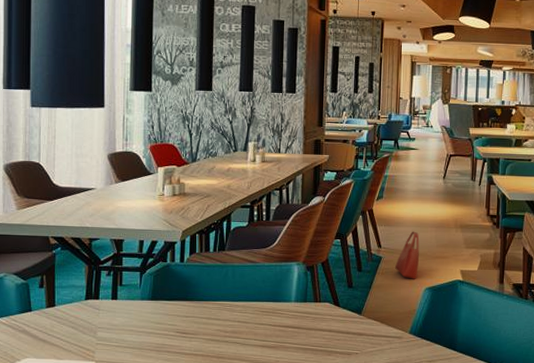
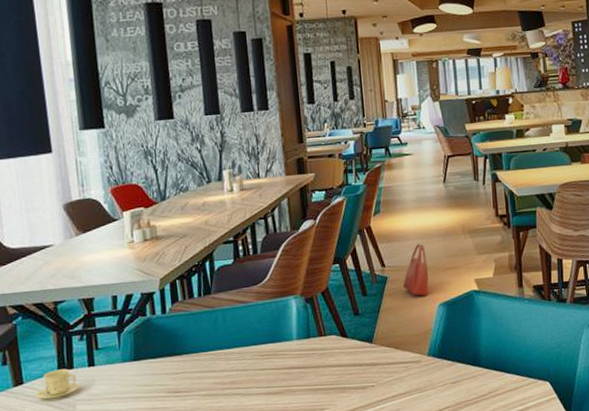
cup and saucer: none [64,298,103,322] -> present [35,368,80,399]

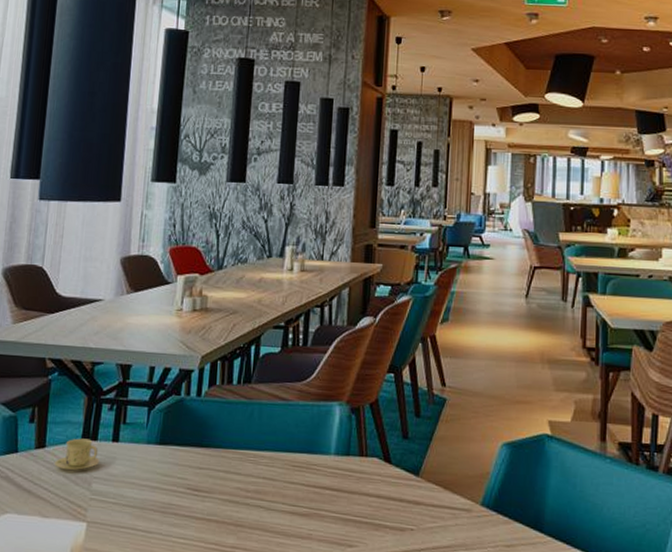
handbag: present [403,244,429,296] -> none [463,366,495,431]

